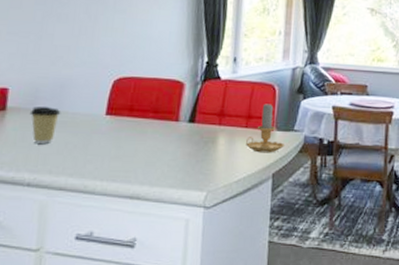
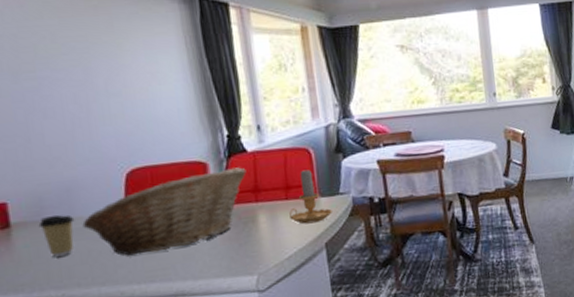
fruit basket: none [66,91,217,155] -> present [82,167,247,256]

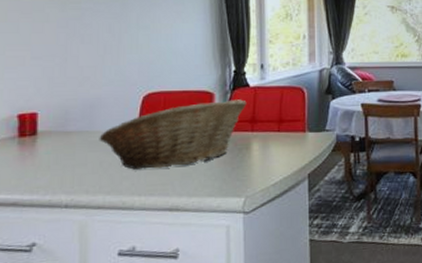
coffee cup: present [38,214,75,257] -> none [61,127,93,165]
candle: present [289,168,332,224] -> none [280,105,317,155]

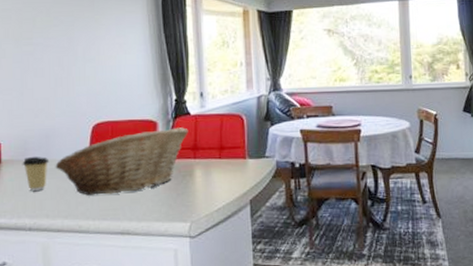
coffee cup: none [61,127,93,165] -> present [22,156,50,191]

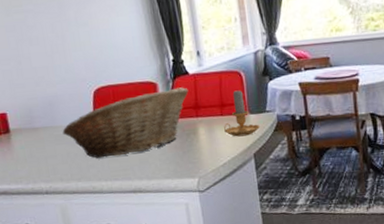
coffee cup: present [22,156,50,191] -> none [30,123,57,157]
candle: none [221,132,258,182] -> present [224,89,260,137]

